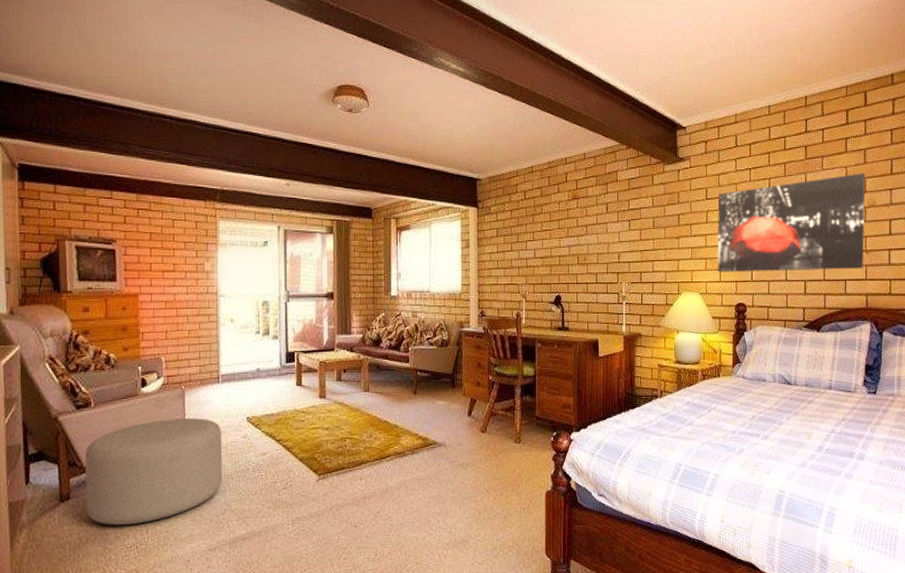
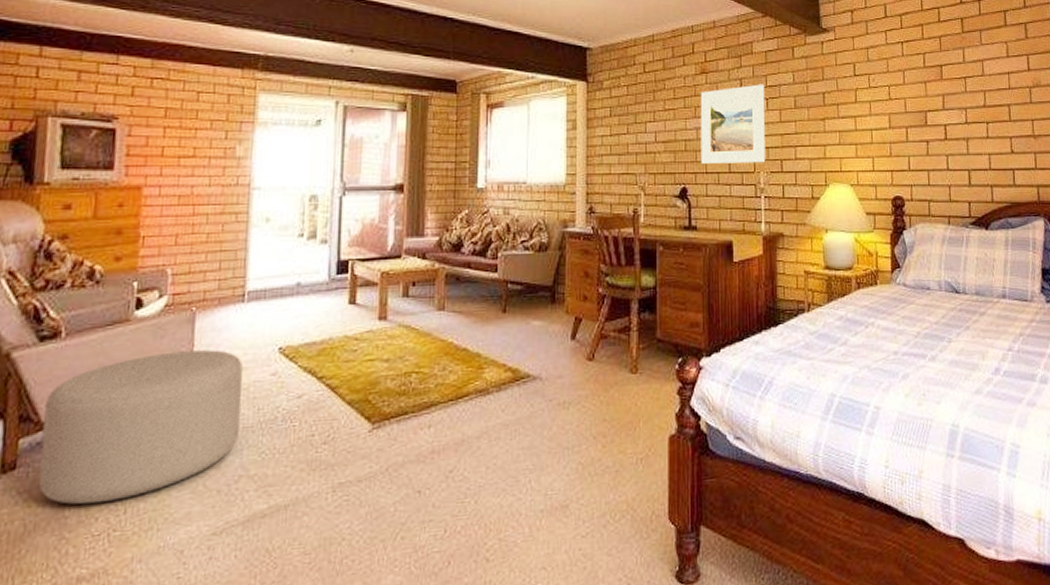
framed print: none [572,207,628,276] -> present [700,84,766,164]
wall art: present [717,173,866,273] -> none [868,49,1033,161]

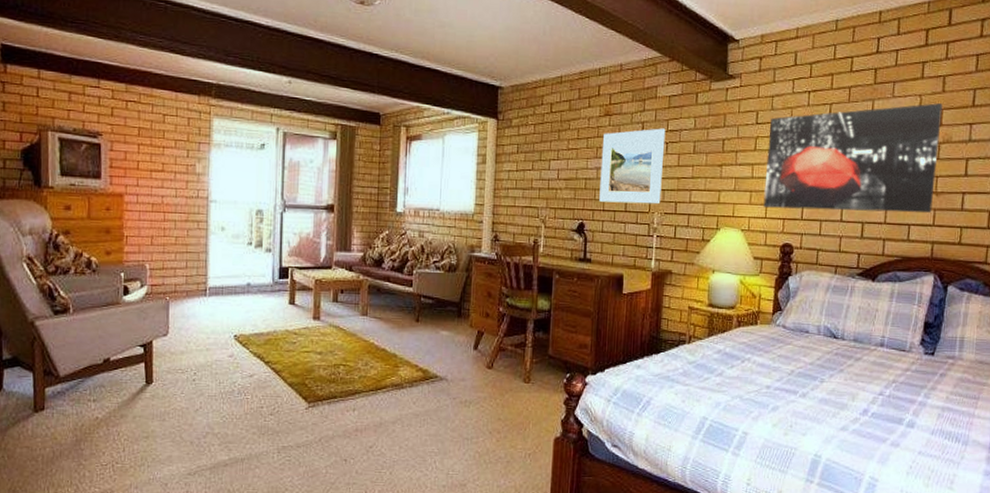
ottoman: present [38,350,243,504] -> none [61,331,207,442]
wall art: none [868,49,1033,161] -> present [763,103,943,213]

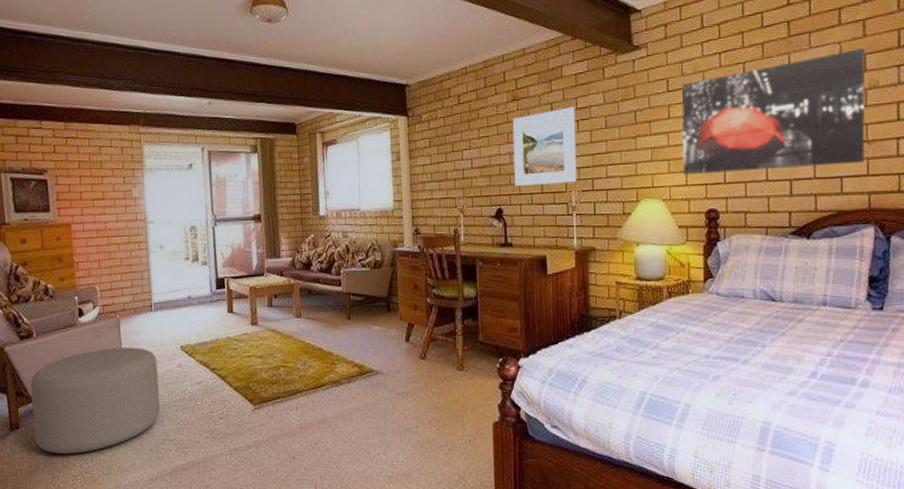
ottoman: none [61,331,207,442] -> present [31,347,161,455]

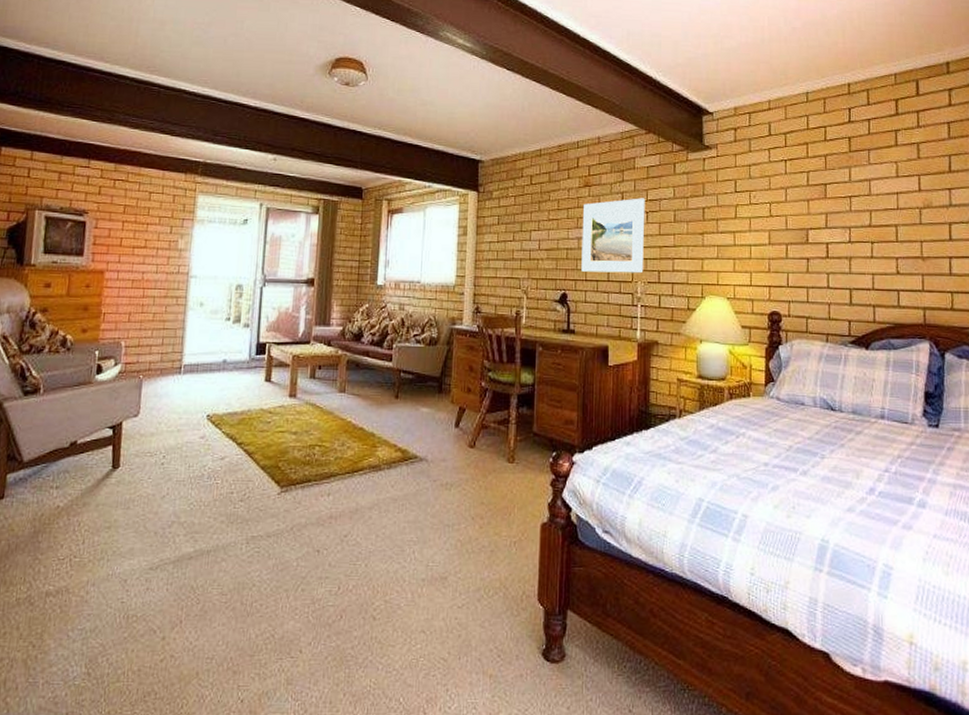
ottoman: present [31,347,161,455] -> none [20,412,178,533]
wall art: present [681,48,866,175] -> none [747,169,921,279]

